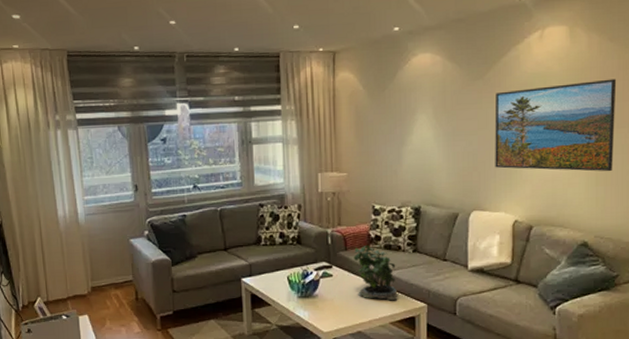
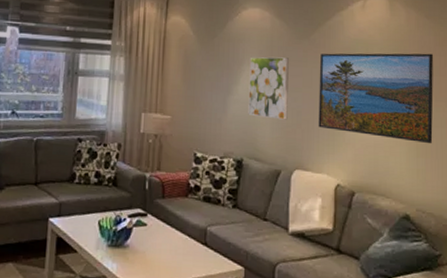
potted plant: present [353,245,398,301] -> none [170,195,214,261]
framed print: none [422,101,463,165] -> present [248,56,289,120]

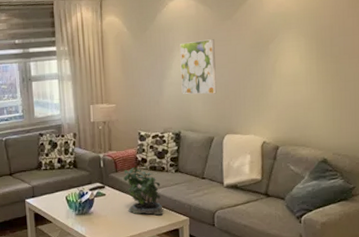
potted plant: none [170,195,214,261] -> present [123,167,163,216]
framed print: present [318,53,433,144] -> none [242,16,347,97]

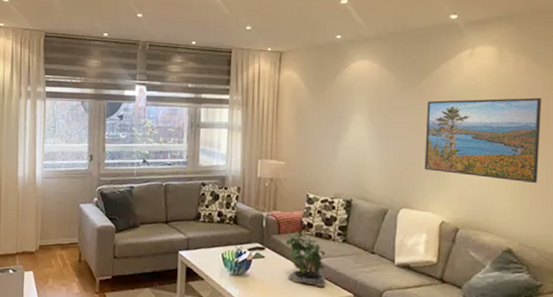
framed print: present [179,39,217,95] -> none [357,105,396,164]
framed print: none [242,16,347,97] -> present [424,97,541,184]

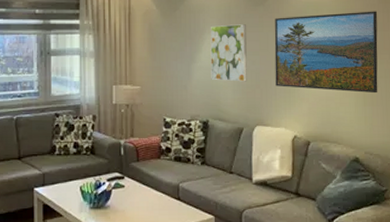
potted plant: present [285,231,326,288] -> none [145,157,187,213]
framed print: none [357,105,396,164] -> present [210,24,247,82]

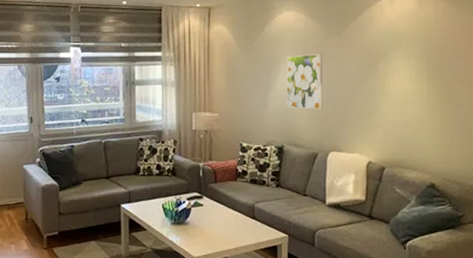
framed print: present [274,11,378,94] -> none [351,39,459,121]

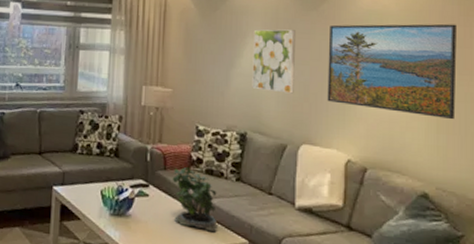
potted plant: none [222,179,262,231] -> present [172,167,217,233]
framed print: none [351,39,459,121] -> present [327,24,457,120]

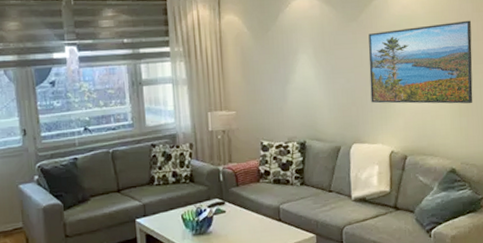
potted plant: present [172,167,217,233] -> none [244,180,289,233]
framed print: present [252,29,295,94] -> none [303,42,343,101]

